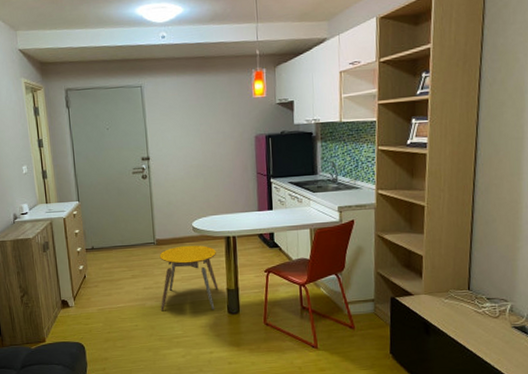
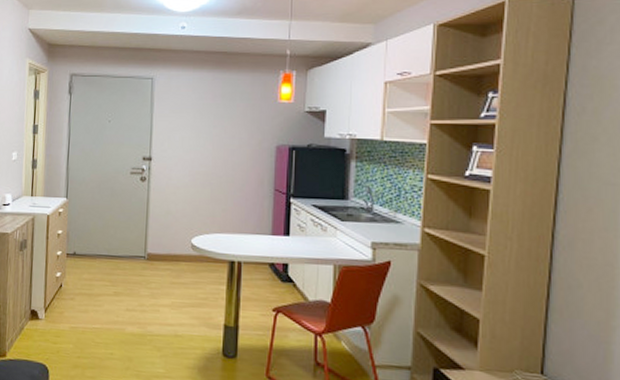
stool: present [159,245,219,310] -> none [143,264,216,350]

